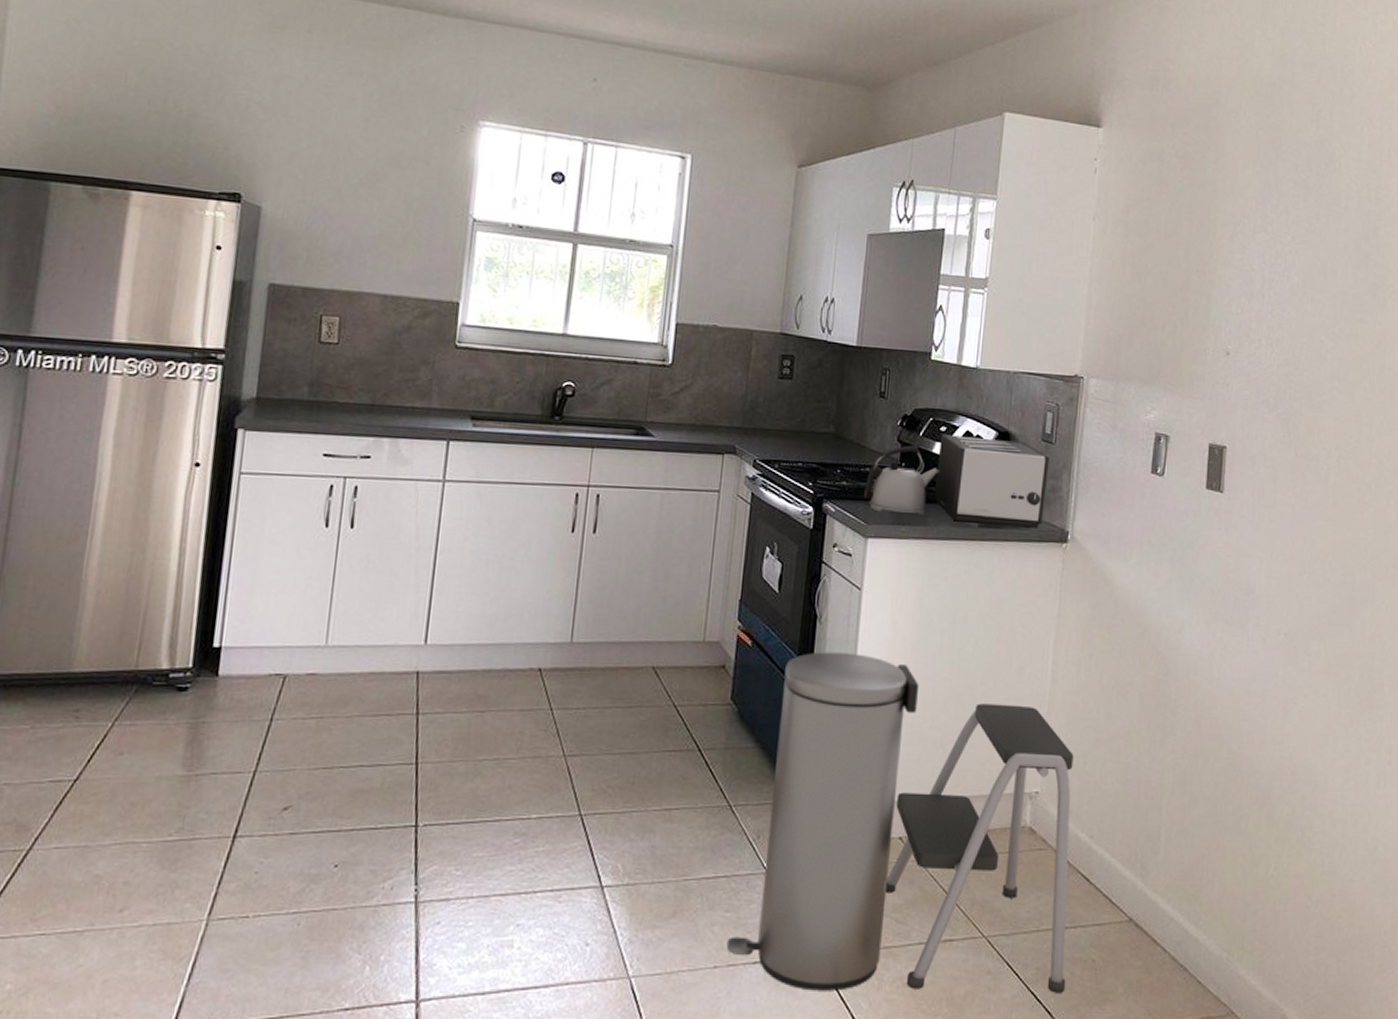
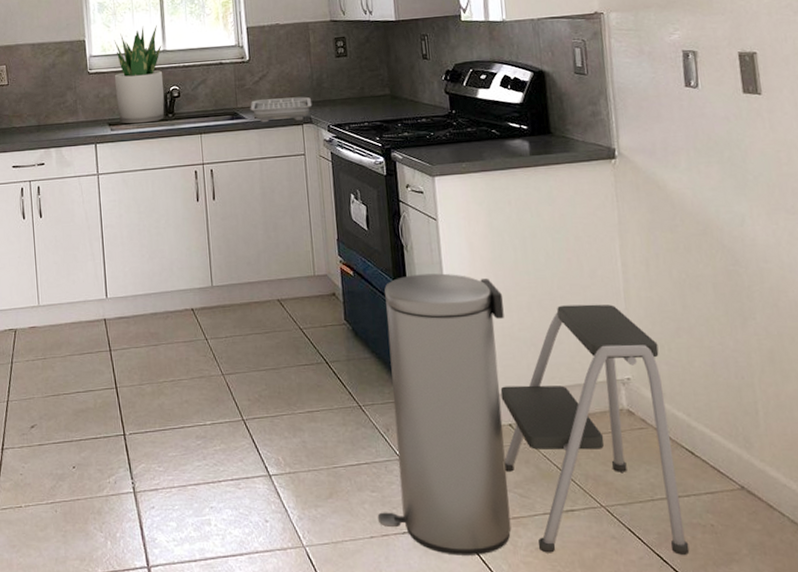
planter: none [487,297,563,424] -> present [114,24,165,124]
dish rack: none [661,415,740,449] -> present [250,96,313,123]
kettle: present [863,445,940,515] -> none [424,94,487,154]
toaster: present [933,434,1049,529] -> none [482,77,589,154]

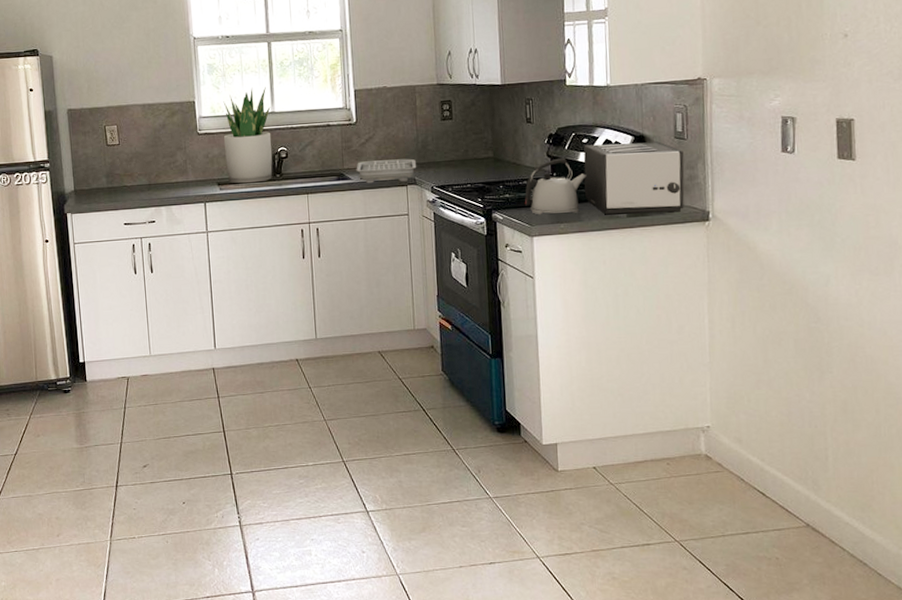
pedal bin: present [377,273,512,556] -> none [466,328,594,583]
kettle: none [424,94,487,154] -> present [524,158,587,215]
toaster: none [482,77,589,154] -> present [583,141,685,216]
step stool: present [500,304,690,555] -> none [587,358,755,584]

